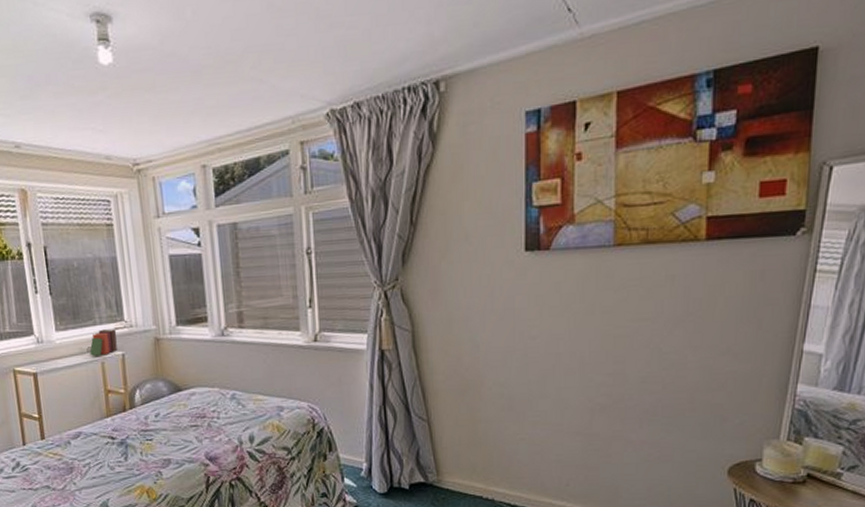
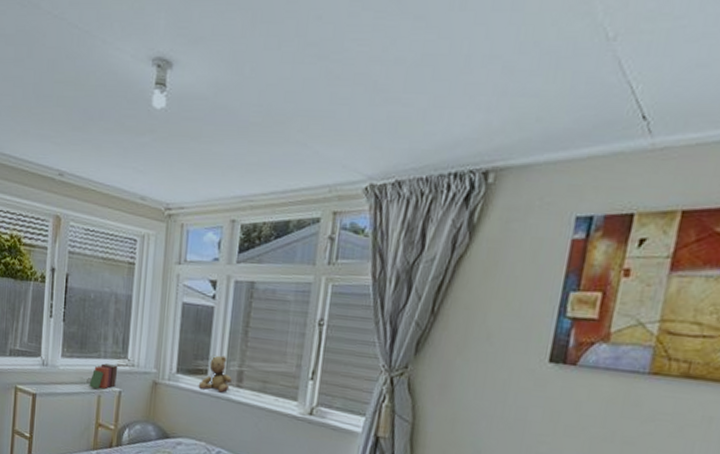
teddy bear: none [200,300,233,338] -> present [198,354,232,393]

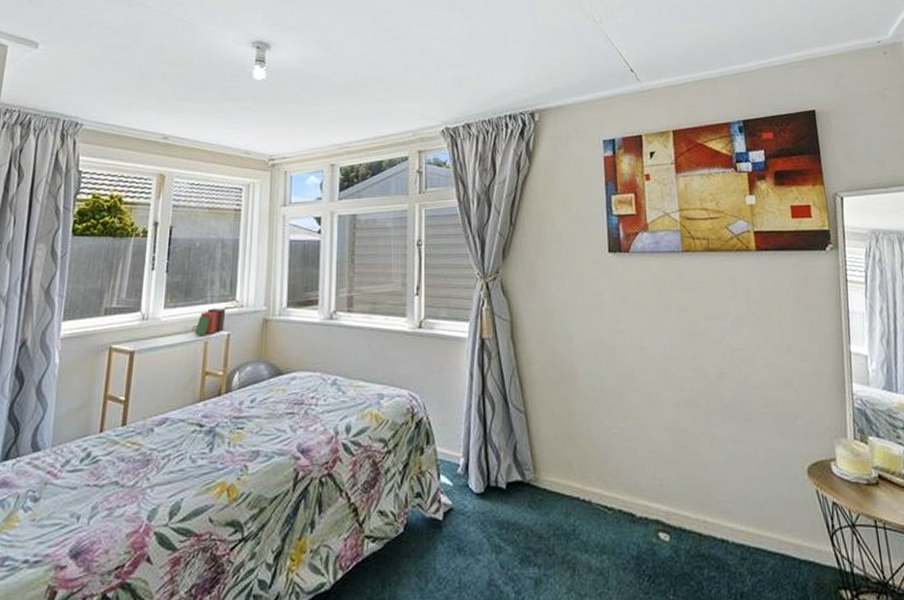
teddy bear: present [198,354,232,393] -> none [309,284,342,321]

